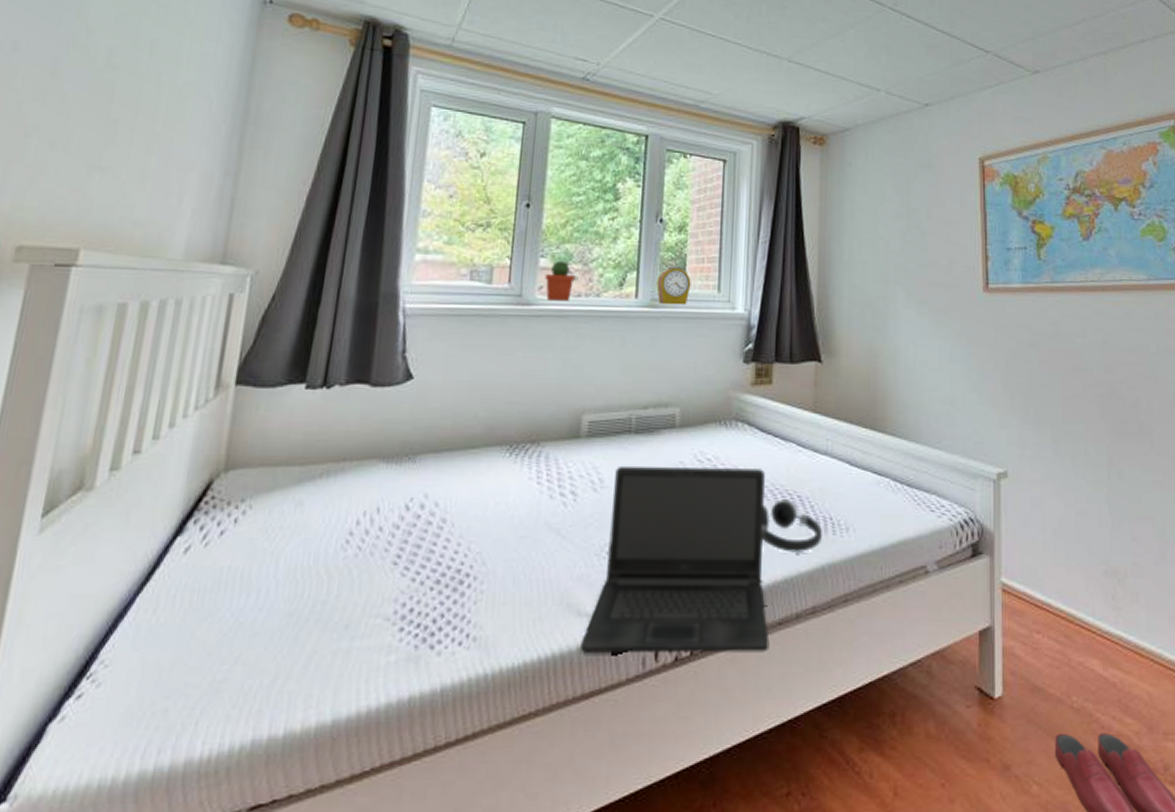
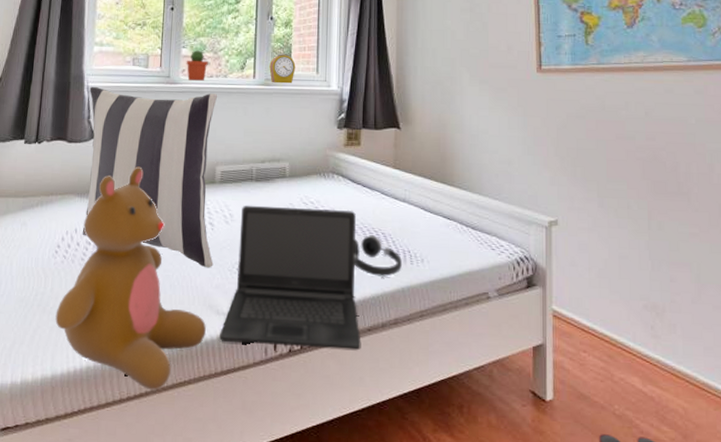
teddy bear: none [341,417,562,729] -> present [55,166,206,390]
pillow: none [387,308,587,554] -> present [82,86,218,268]

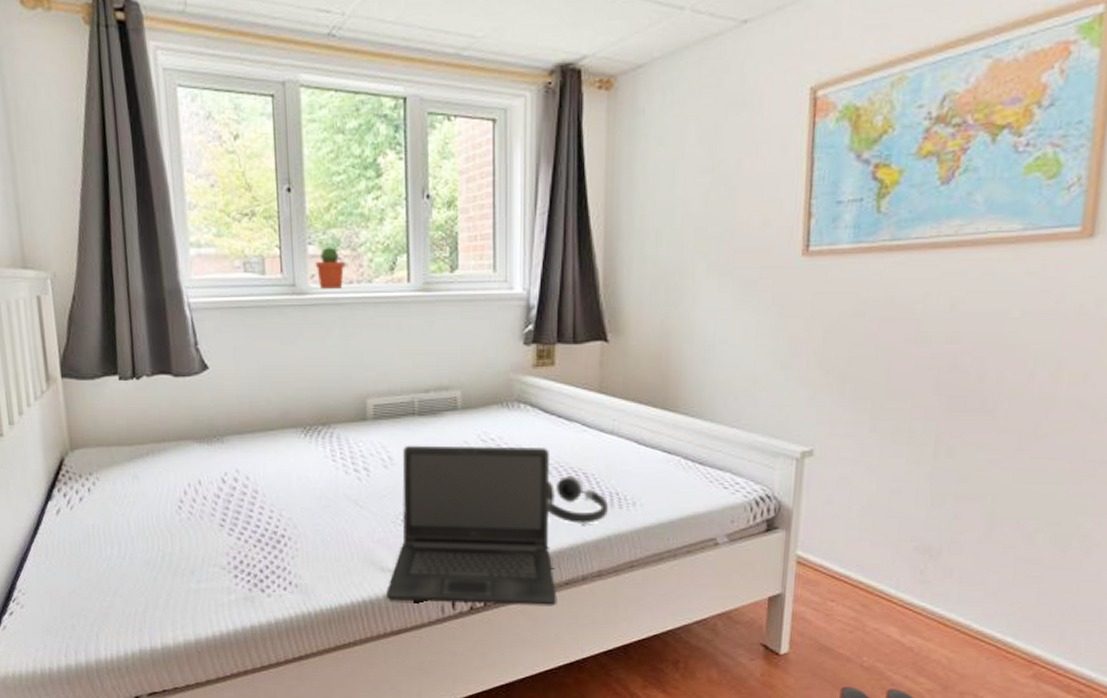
teddy bear: present [55,166,206,390] -> none [189,403,370,652]
pillow: present [82,86,218,268] -> none [191,302,373,521]
alarm clock: present [269,54,296,84] -> none [428,246,464,288]

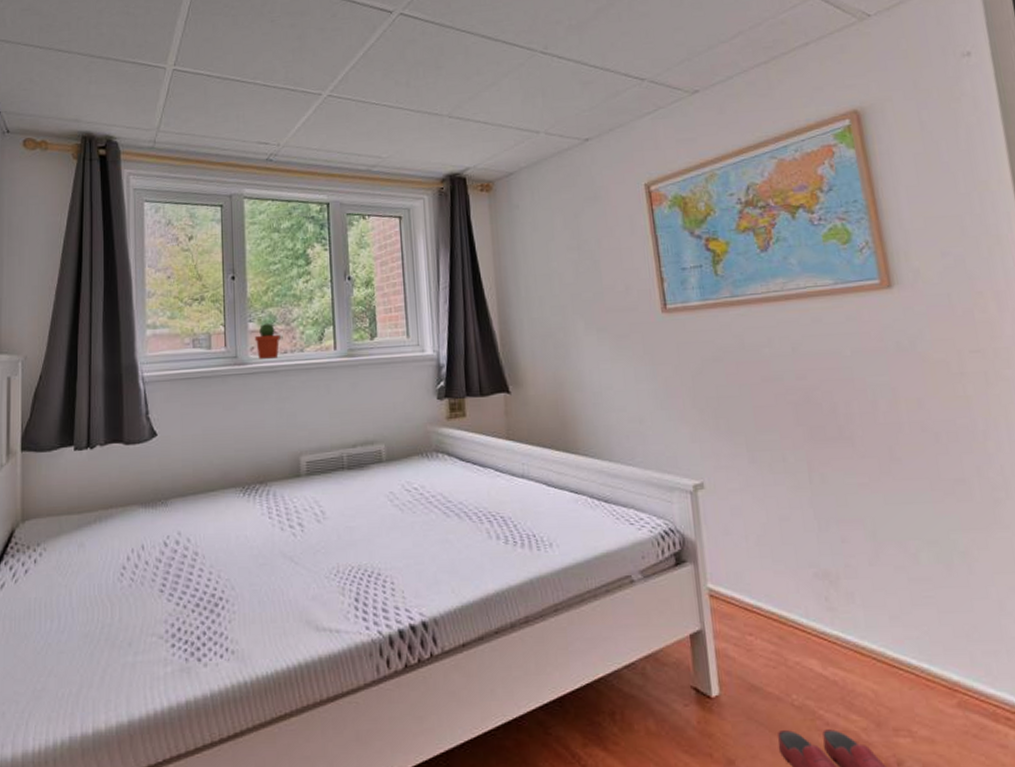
laptop: present [386,445,557,607] -> none [322,493,489,662]
headphones: present [547,476,609,524] -> none [469,520,529,568]

